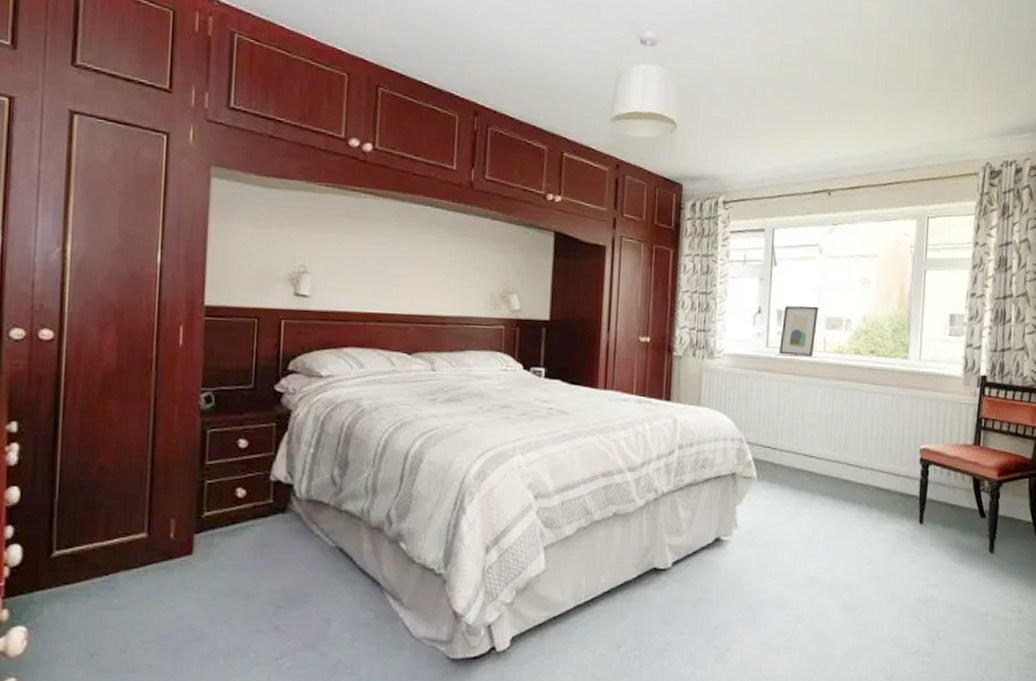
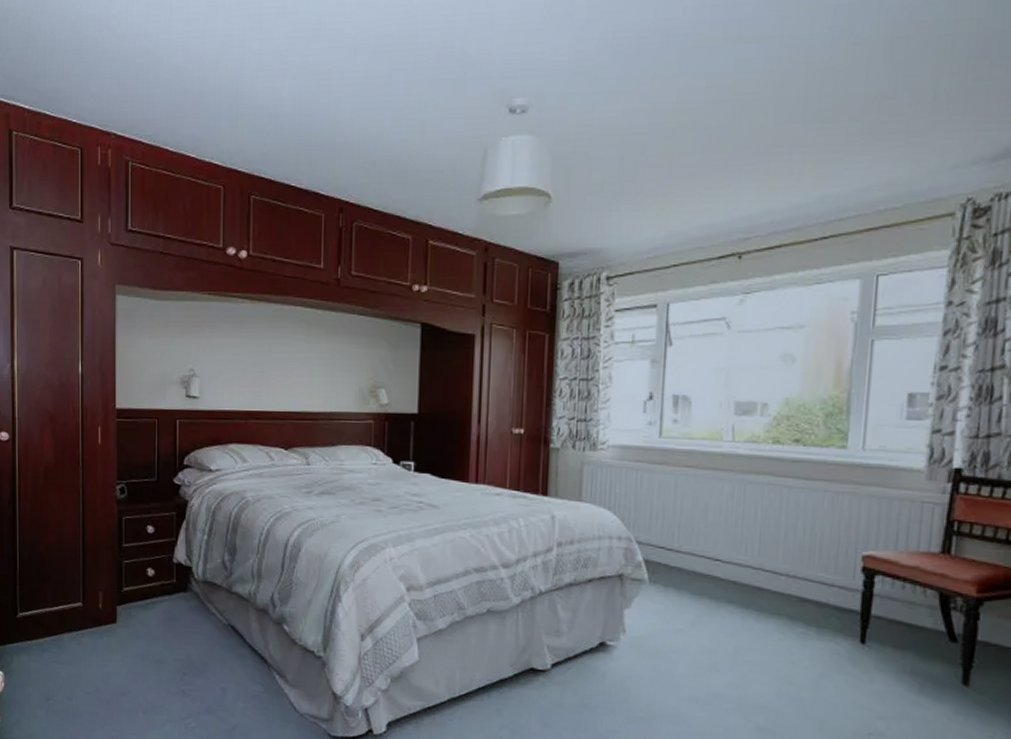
picture frame: present [779,305,819,358] -> none [675,389,727,448]

